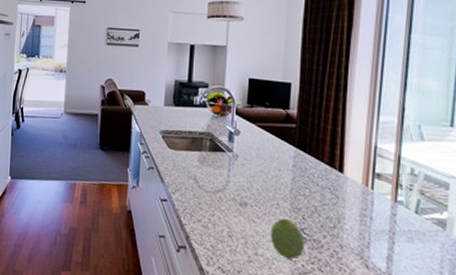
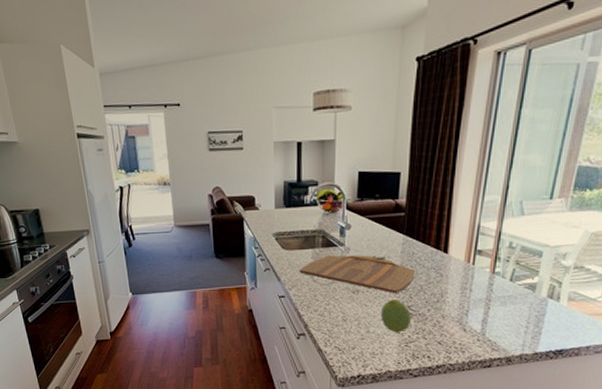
cutting board: none [184,160,308,212] -> present [299,255,415,293]

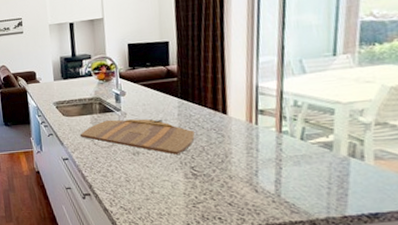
fruit: present [380,298,412,334] -> none [163,160,197,195]

